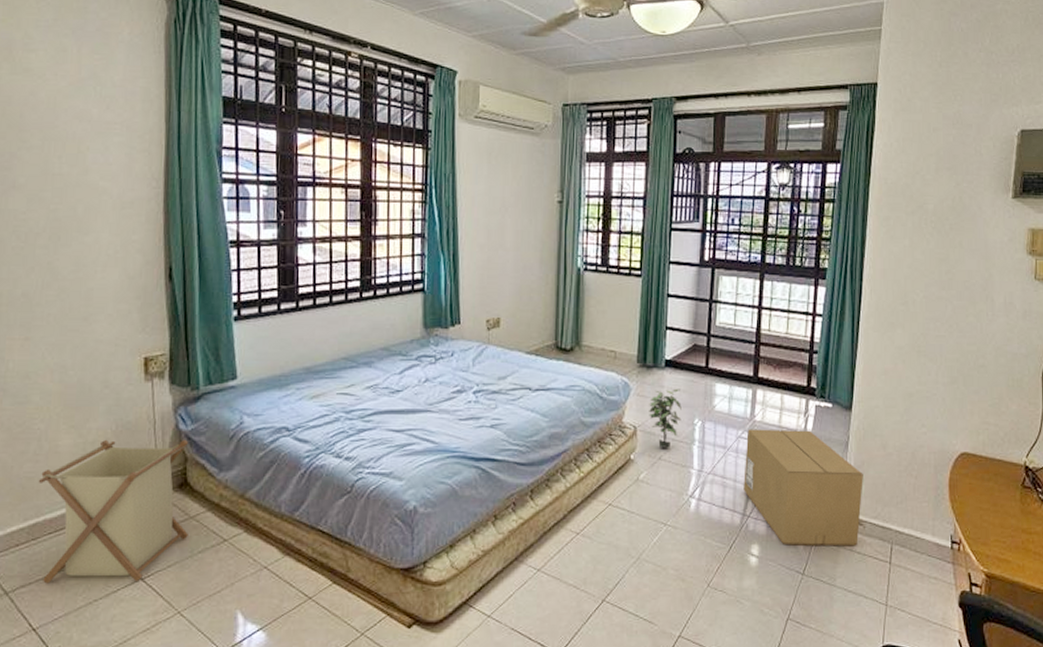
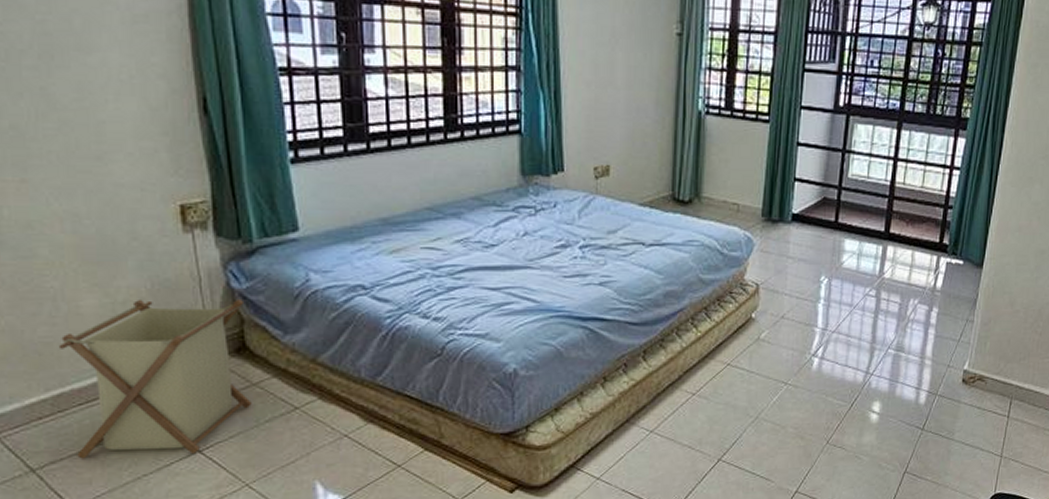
potted plant: present [649,388,682,448] -> none [772,244,808,307]
box: present [743,429,863,547] -> none [868,286,989,403]

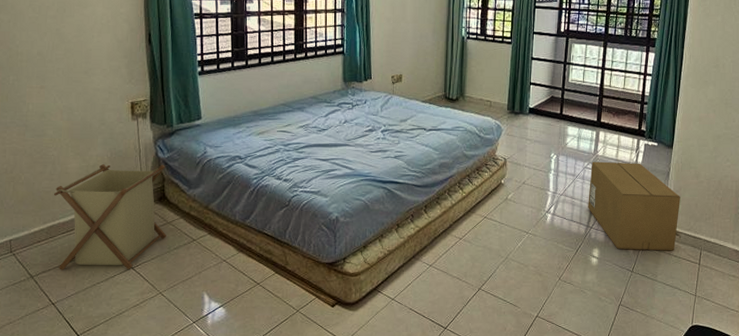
box: none [868,286,989,403] -> present [588,161,680,251]

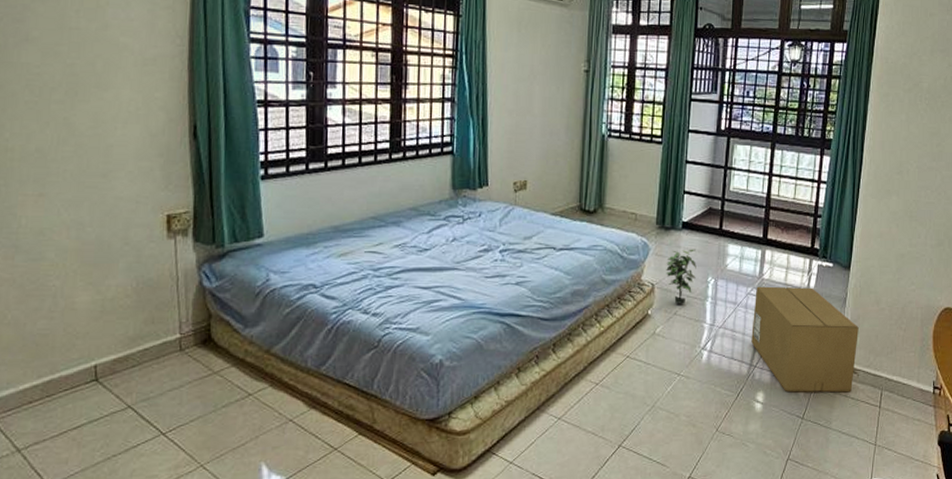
laundry basket: present [53,163,166,270] -> none [53,296,214,440]
potted plant: none [516,130,541,175] -> present [666,249,696,304]

